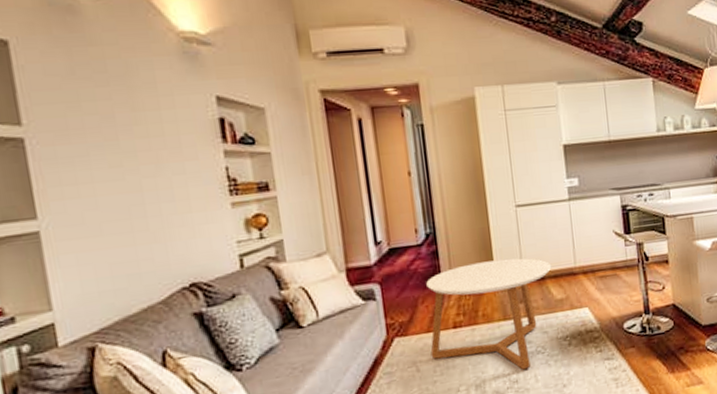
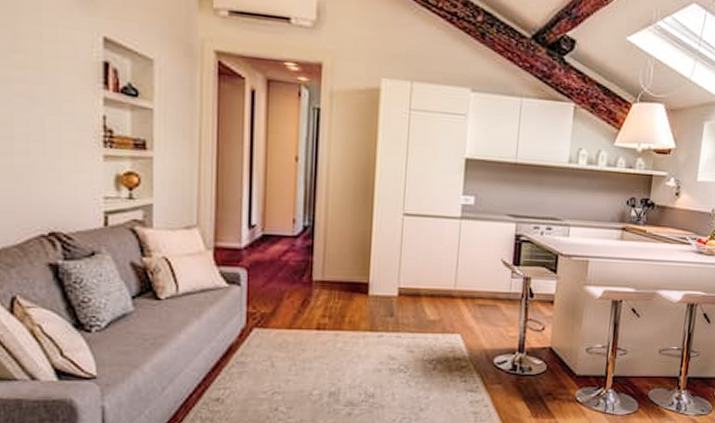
coffee table: present [426,258,552,370] -> none [288,266,430,385]

